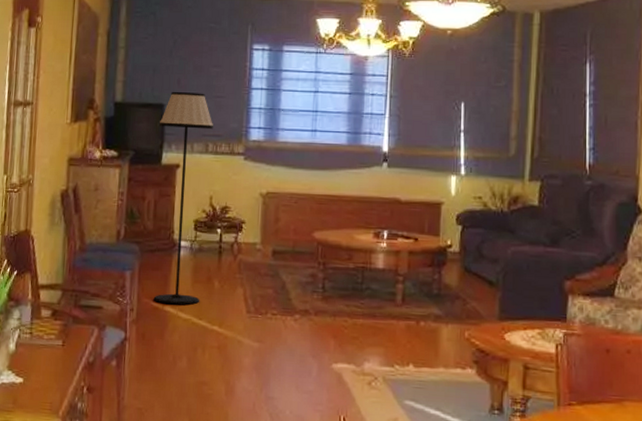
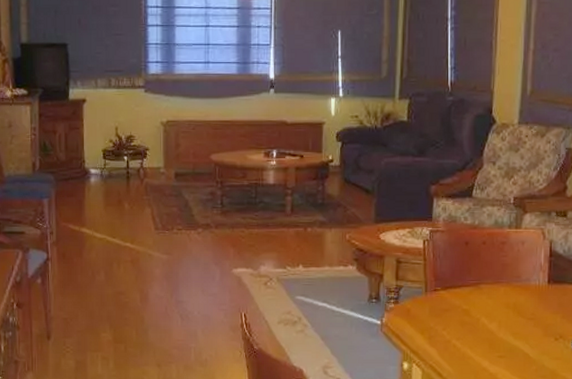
floor lamp: present [153,91,214,305] -> none [63,31,115,226]

